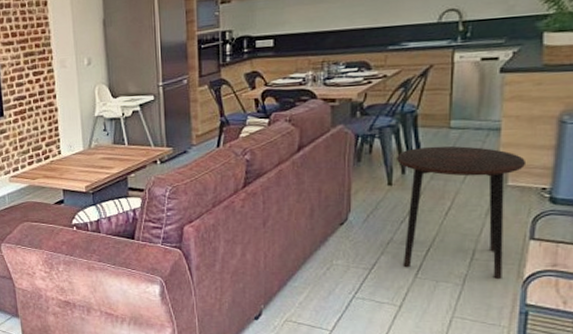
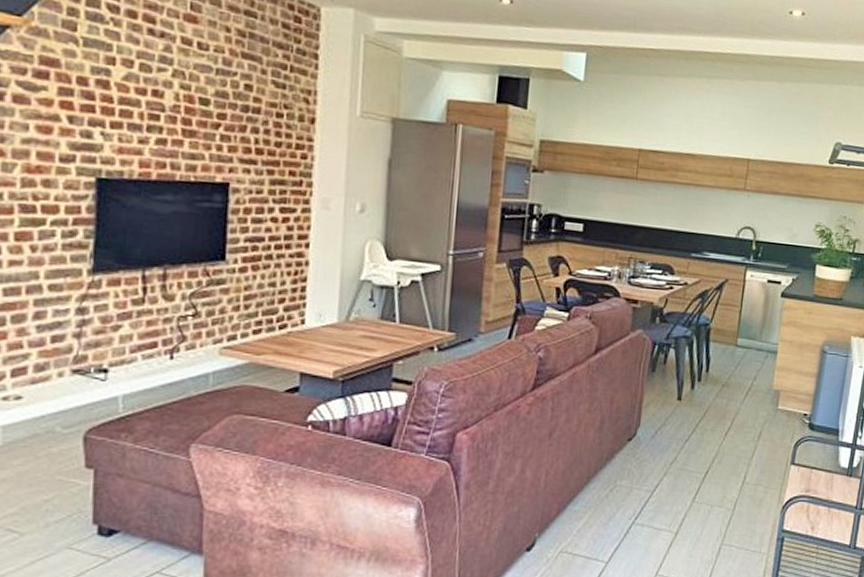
side table: present [395,146,527,279] -> none [683,362,795,504]

